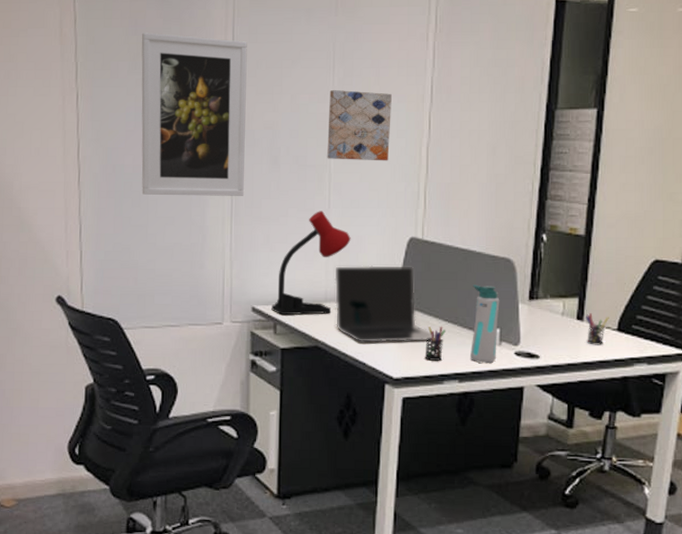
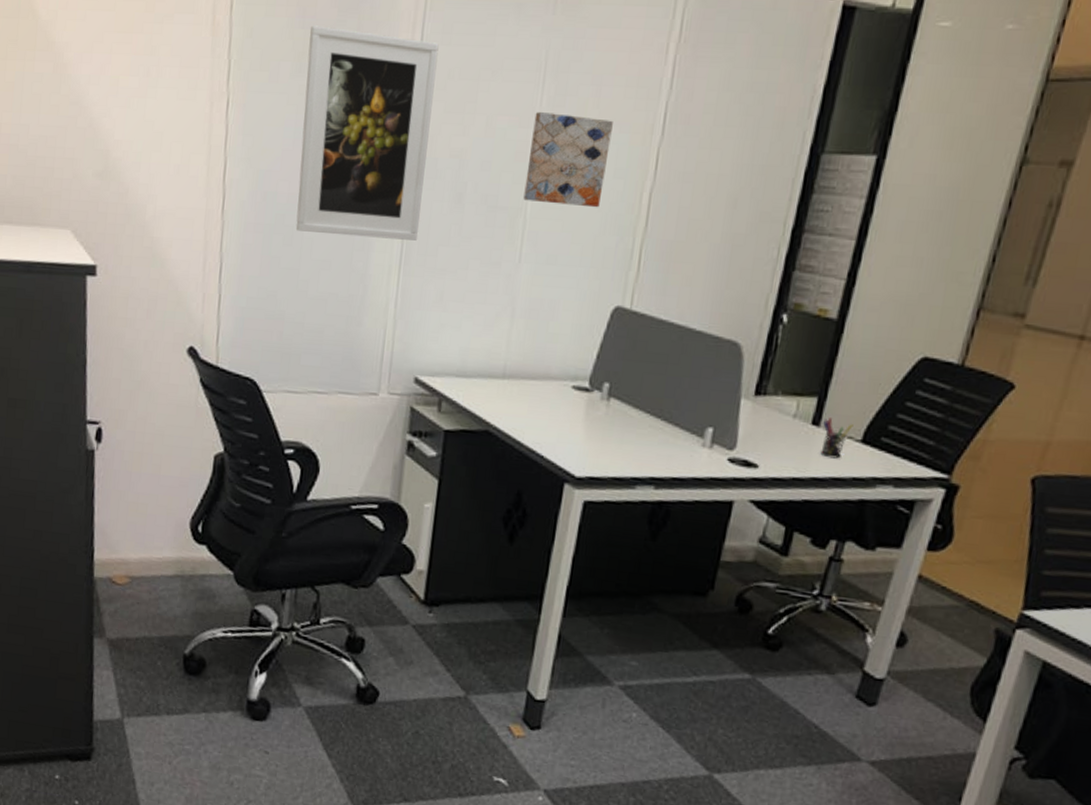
desk lamp: present [271,211,351,316] -> none [437,265,543,393]
laptop: present [334,265,435,343] -> none [513,336,632,435]
pen holder: present [425,326,446,361] -> none [616,418,646,461]
water bottle: present [470,284,500,363] -> none [672,371,718,469]

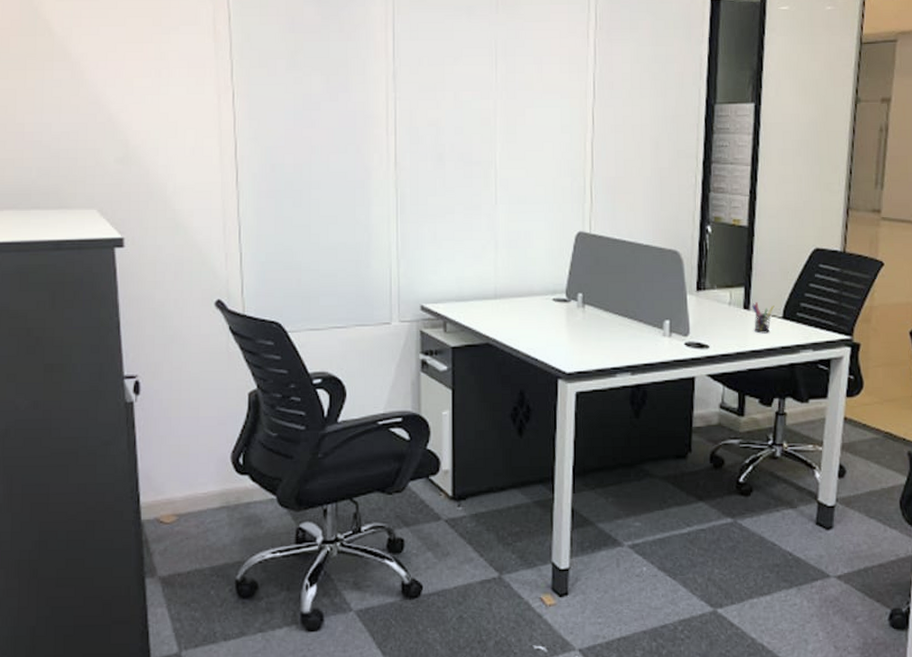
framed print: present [295,25,439,241] -> none [300,30,410,195]
wall art: present [523,112,613,208] -> none [492,87,555,157]

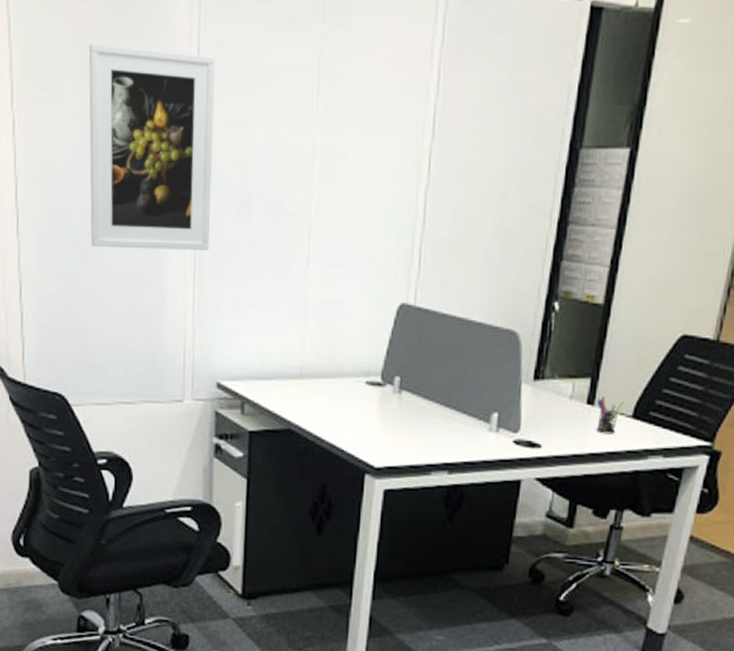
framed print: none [300,30,410,195] -> present [89,43,215,250]

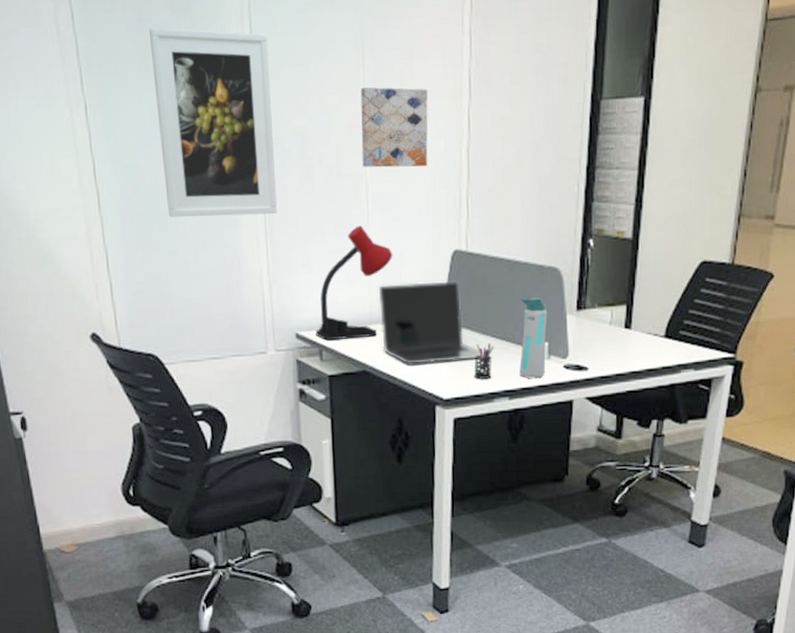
desk lamp: none [239,269,332,393] -> present [316,225,393,341]
wall art: none [307,120,386,210] -> present [360,87,428,168]
laptop: none [311,336,424,427] -> present [378,281,484,364]
pen holder: none [411,408,436,449] -> present [474,342,494,379]
water bottle: none [463,361,500,452] -> present [519,297,548,378]
pen holder: present [596,397,624,434] -> none [634,321,657,354]

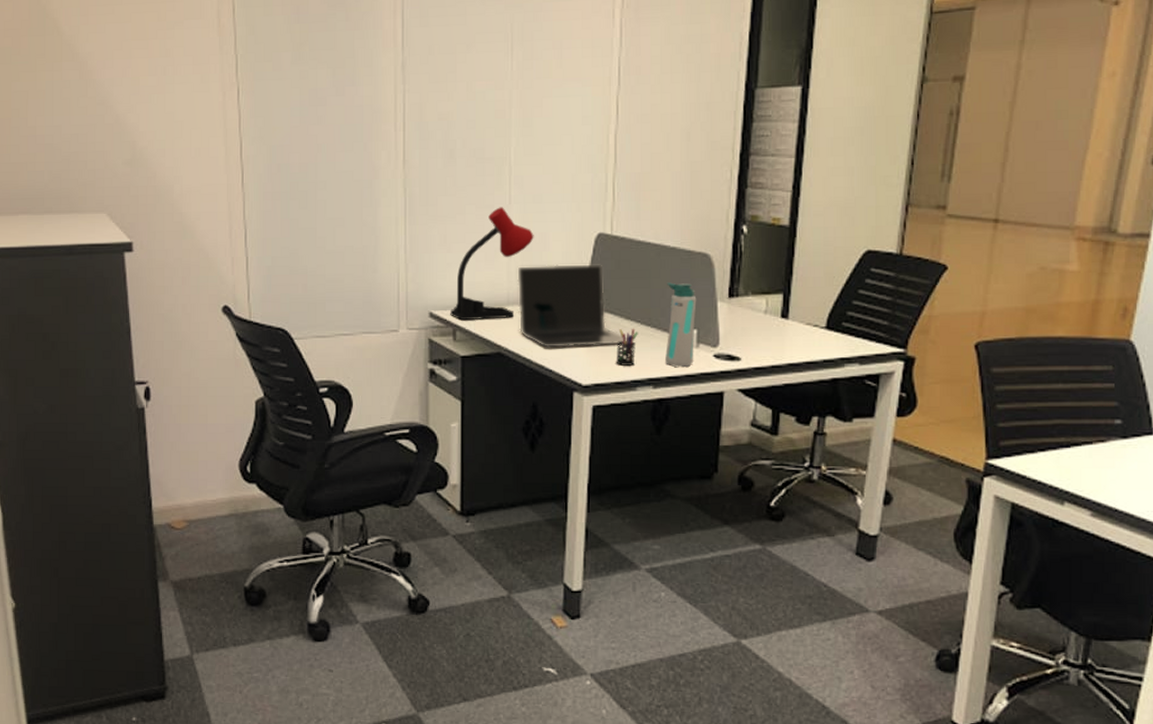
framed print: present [149,27,278,217] -> none [305,20,419,195]
wall art: present [360,87,428,168] -> none [507,75,575,151]

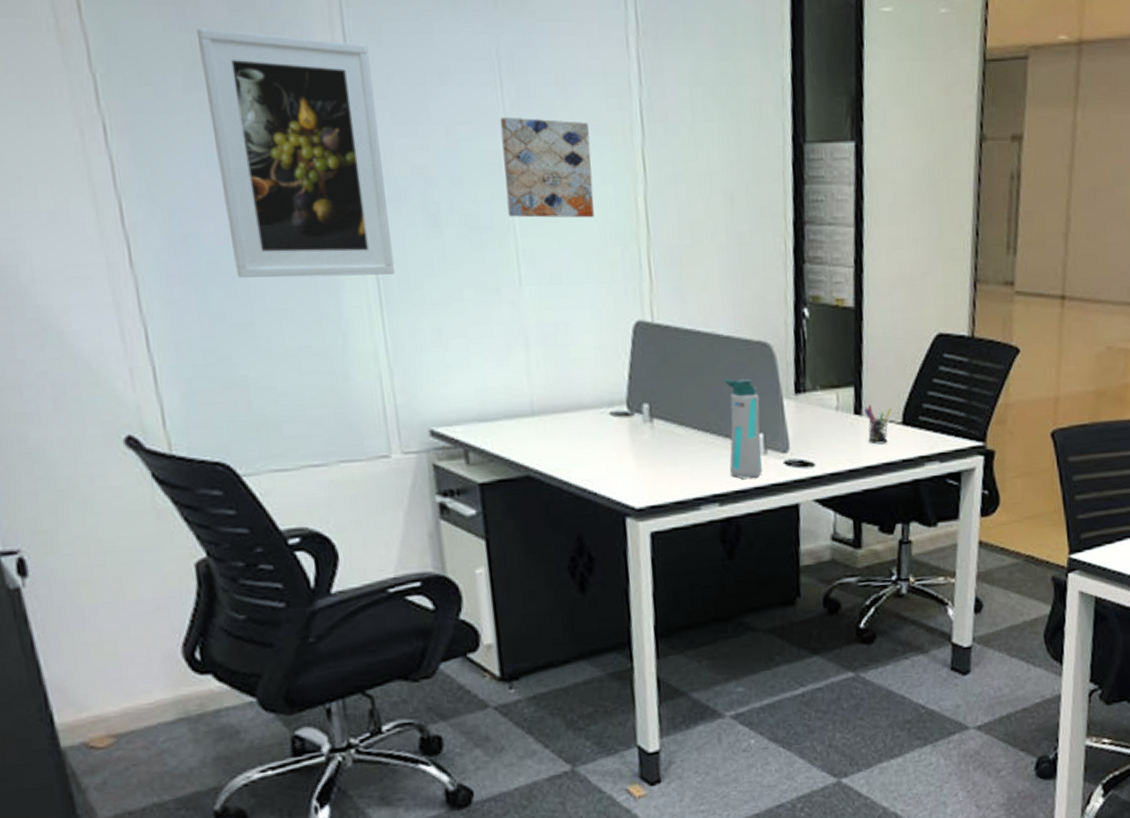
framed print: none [305,20,419,195] -> present [197,28,396,278]
desk lamp: present [450,207,534,321] -> none [457,290,557,438]
wall art: none [507,75,575,151] -> present [500,118,594,218]
laptop: present [517,264,627,348] -> none [541,359,683,466]
pen holder: present [616,328,638,366] -> none [672,435,696,482]
pen holder: none [791,310,817,345] -> present [864,405,892,445]

